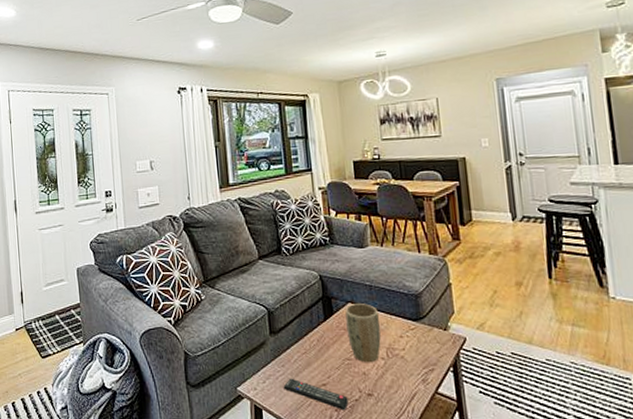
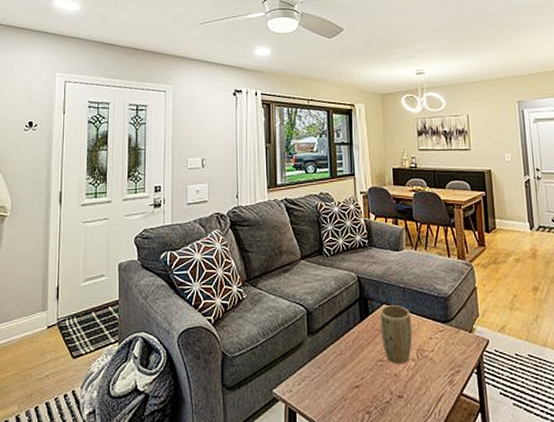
remote control: present [283,378,349,411] -> none [318,379,380,413]

